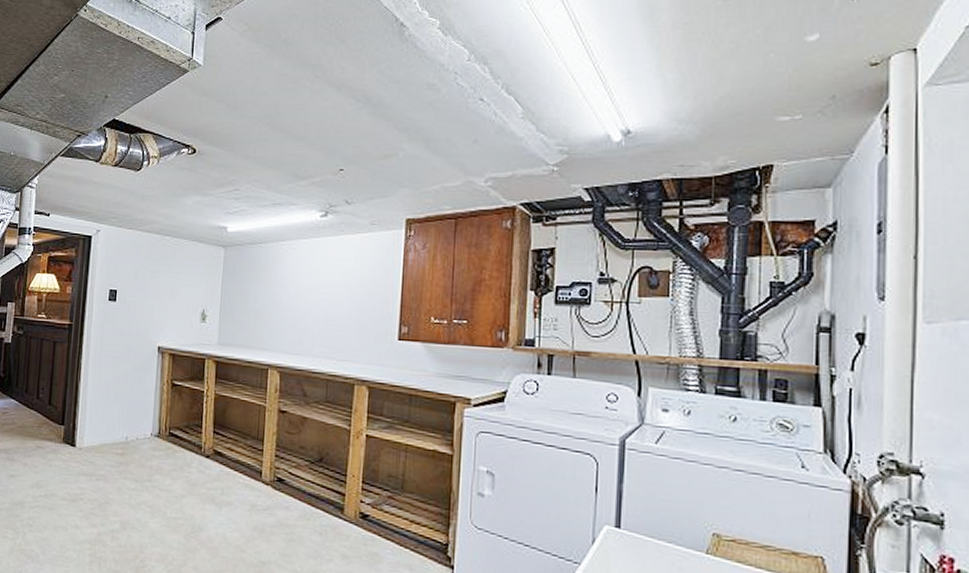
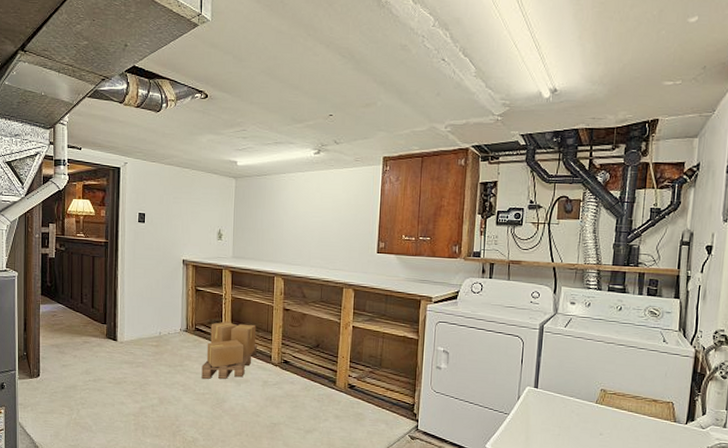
cardboard boxes: none [174,425,244,500] -> present [201,321,257,379]

